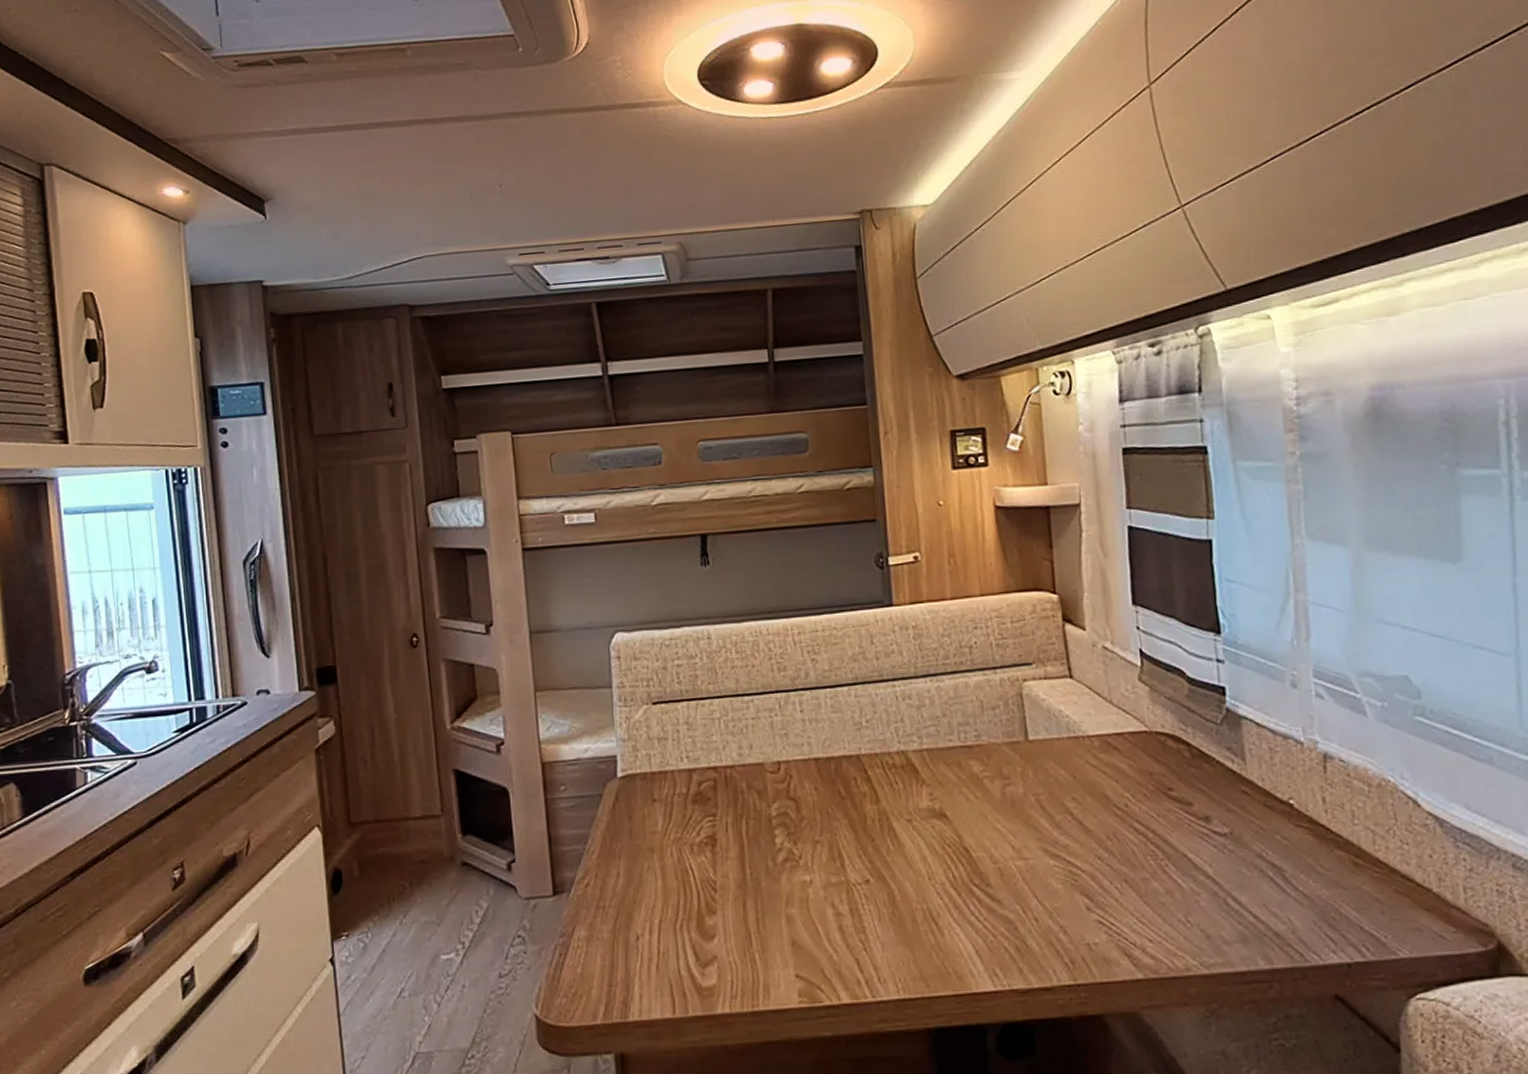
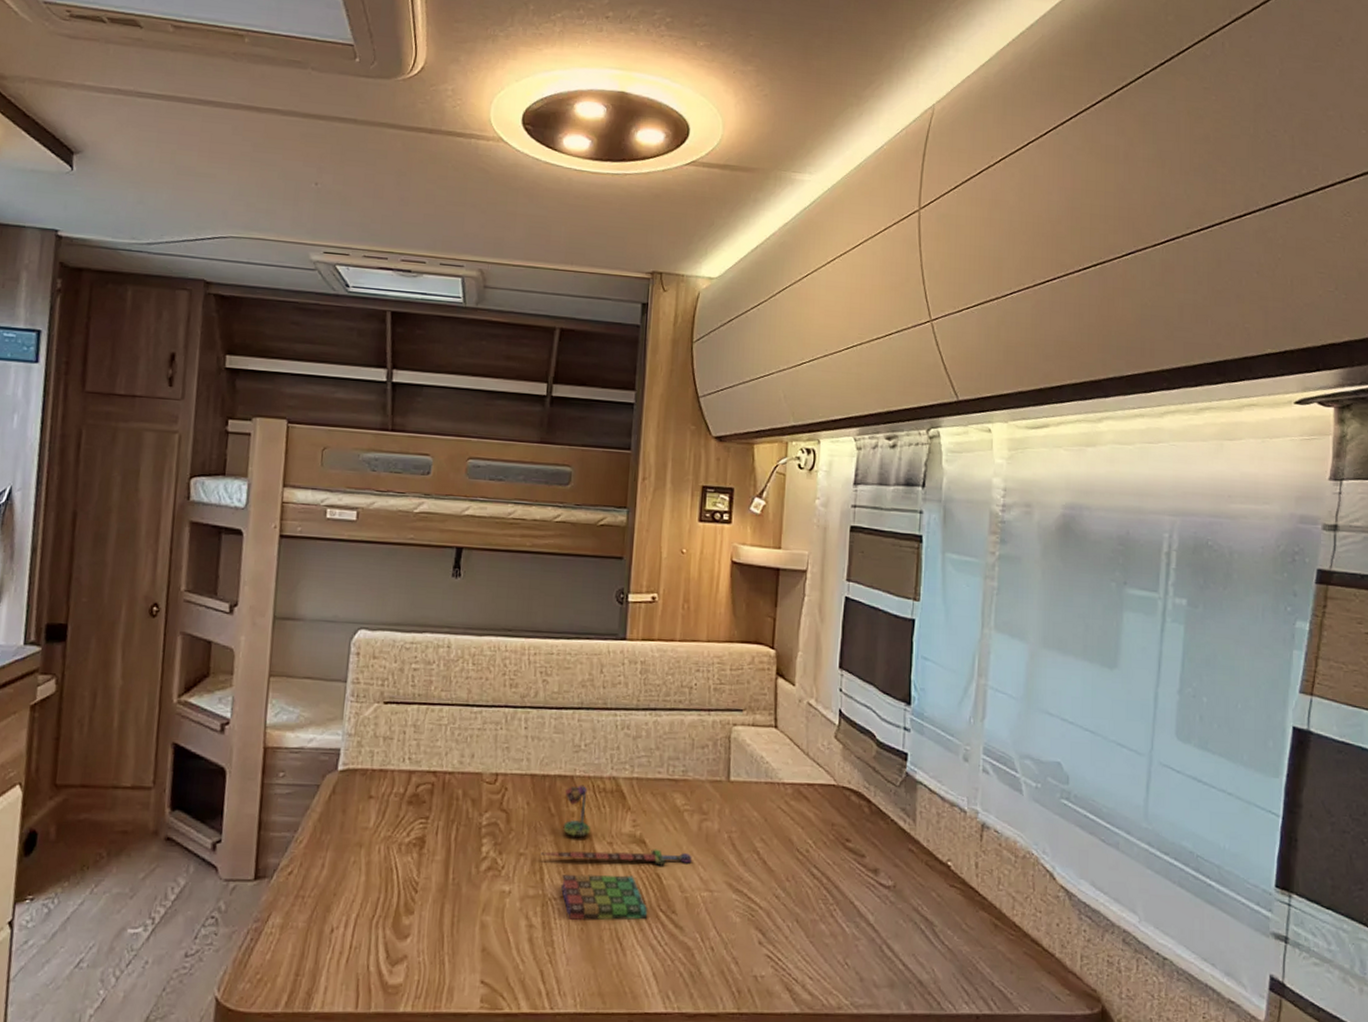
board game: none [837,763,1000,905] -> present [541,784,692,921]

